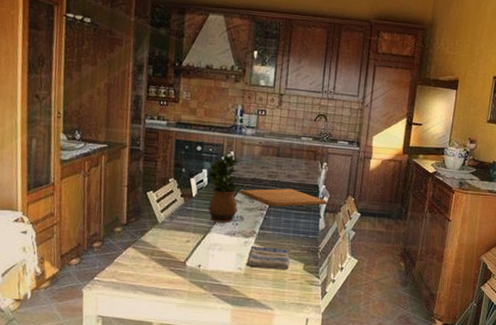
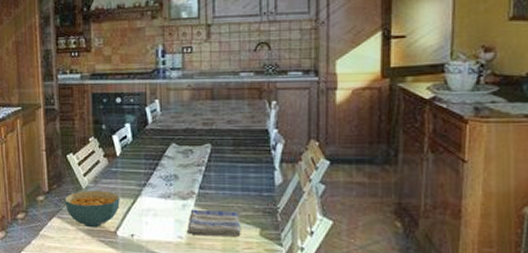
cereal bowl: none [141,225,192,258] -> present [65,191,120,228]
potted plant: present [206,153,240,223] -> none [129,102,171,184]
chopping board: present [239,188,329,207] -> none [169,137,284,161]

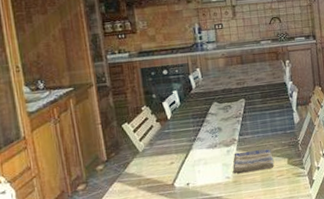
cereal bowl: present [65,191,120,228] -> none [123,150,175,185]

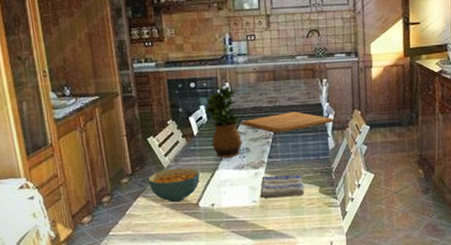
cereal bowl: none [123,150,175,185] -> present [148,168,200,203]
potted plant: none [177,71,215,139] -> present [204,86,243,158]
chopping board: none [212,91,299,113] -> present [240,111,335,134]

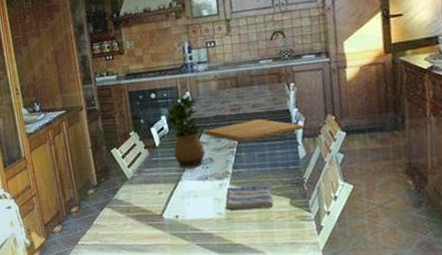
cereal bowl: present [148,168,200,203] -> none [113,179,163,214]

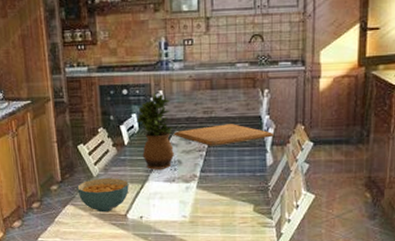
cereal bowl: none [113,179,163,214] -> present [77,178,129,213]
dish towel: present [225,185,273,212] -> none [190,190,237,215]

